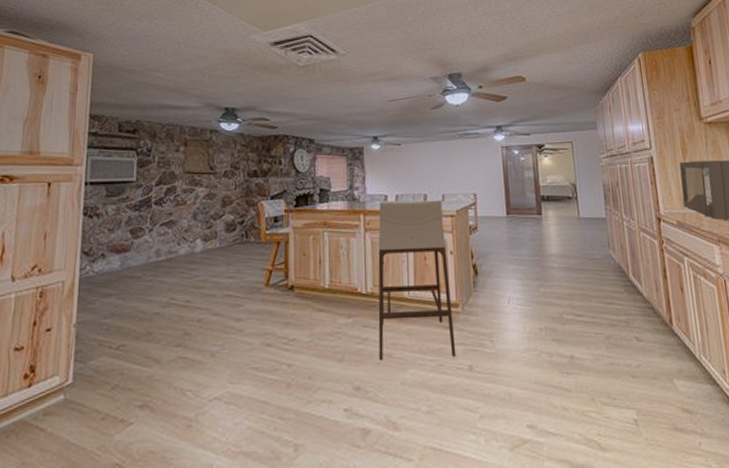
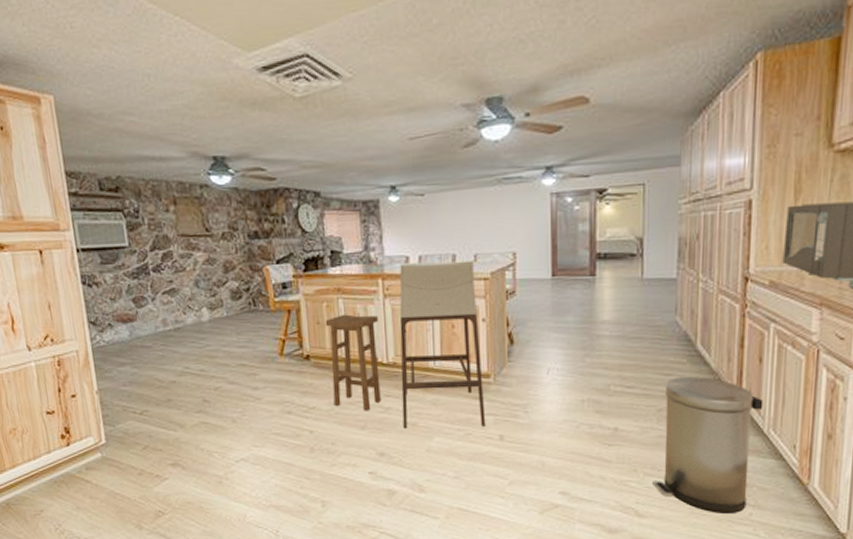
bar stool: none [311,246,359,343] -> present [325,314,381,411]
pedal bin: none [609,305,695,444] -> present [652,377,764,513]

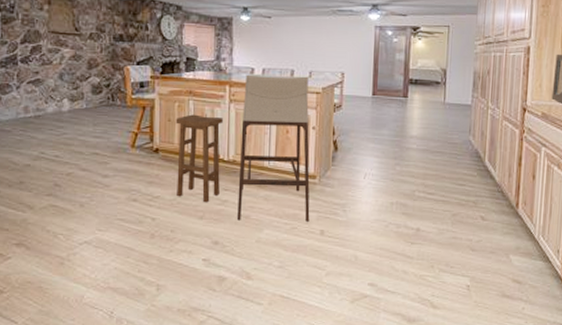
pedal bin: present [652,377,764,513] -> none [446,188,535,307]

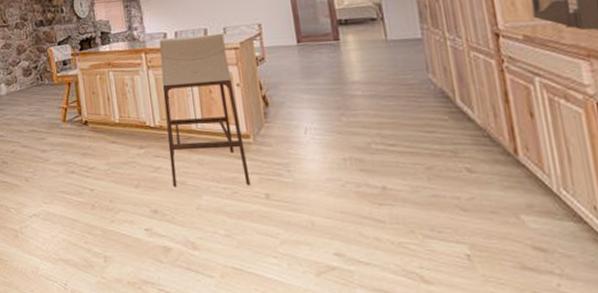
bar stool: present [175,114,223,203] -> none [99,84,151,171]

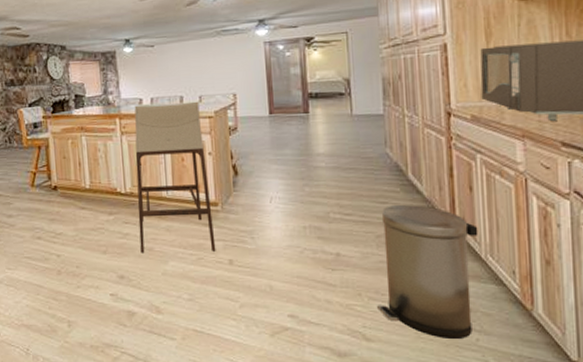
pedal bin: none [429,134,552,283] -> present [377,205,479,338]

